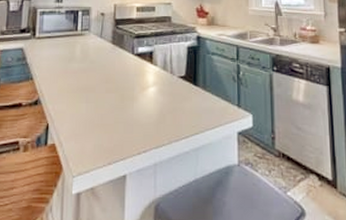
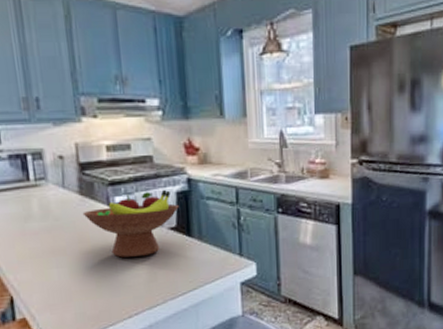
fruit bowl: none [112,44,188,99] -> present [82,189,179,258]

